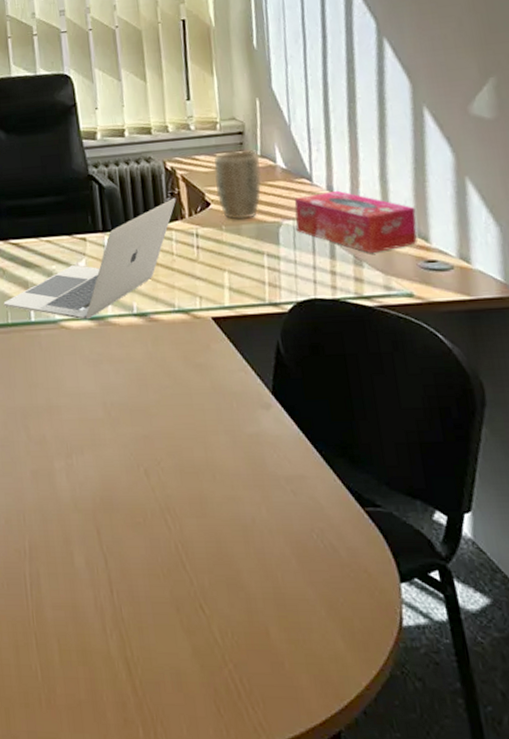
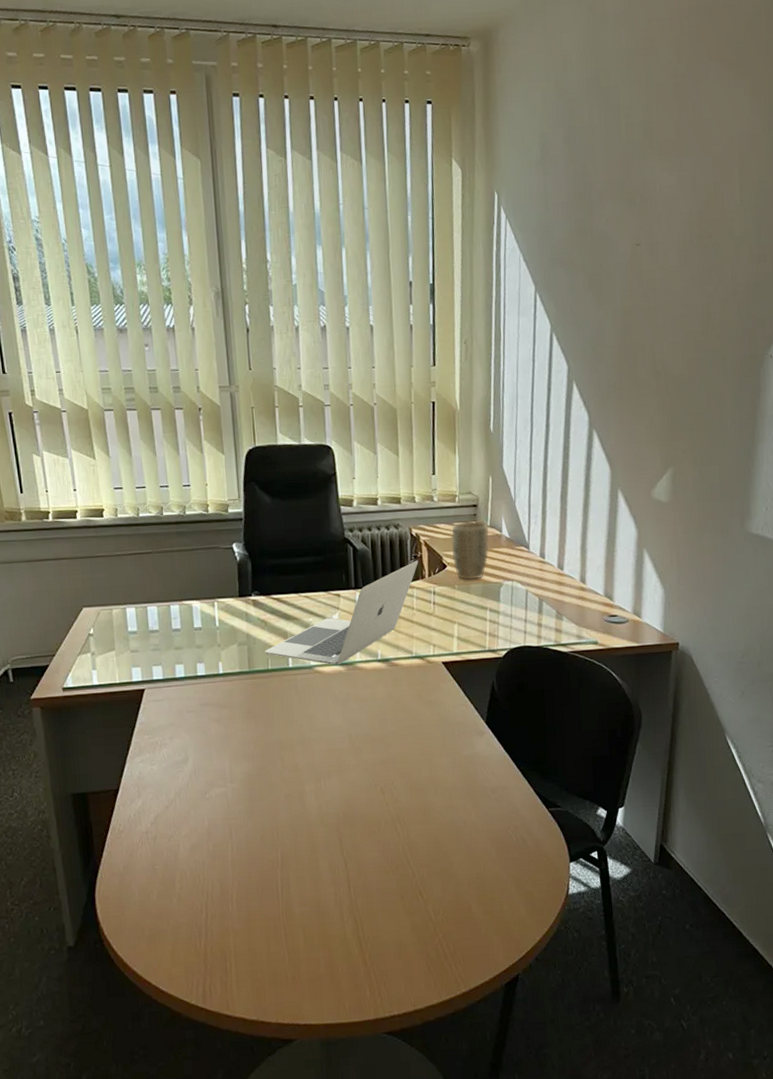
tissue box: present [294,190,418,253] -> none [513,557,605,609]

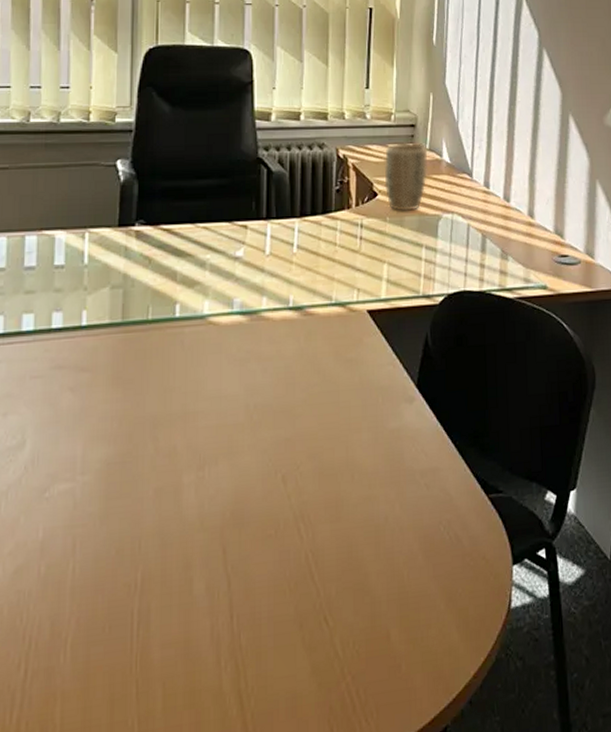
laptop: present [264,560,419,665] -> none [145,186,345,315]

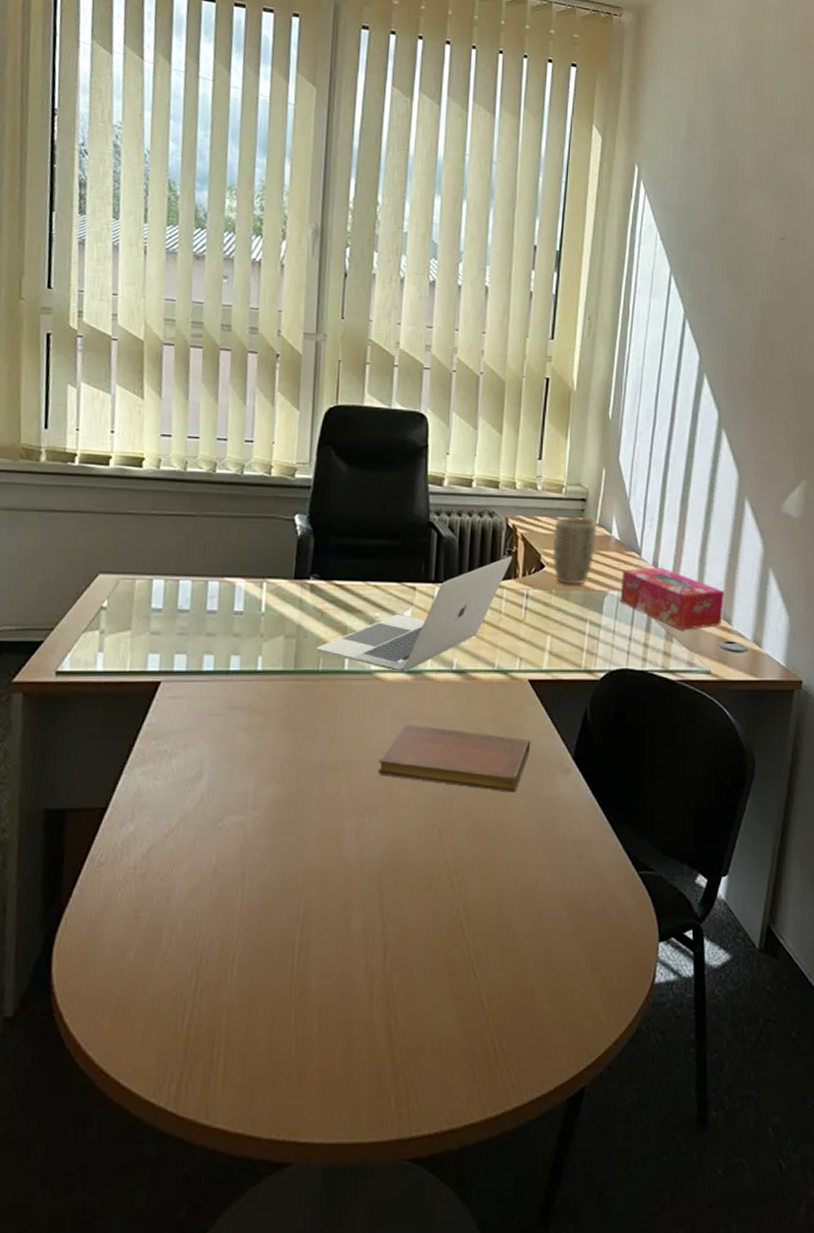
laptop: none [145,186,345,315] -> present [316,555,513,673]
notebook: none [216,367,373,428] -> present [378,724,531,793]
tissue box: none [454,187,556,247] -> present [620,567,724,630]

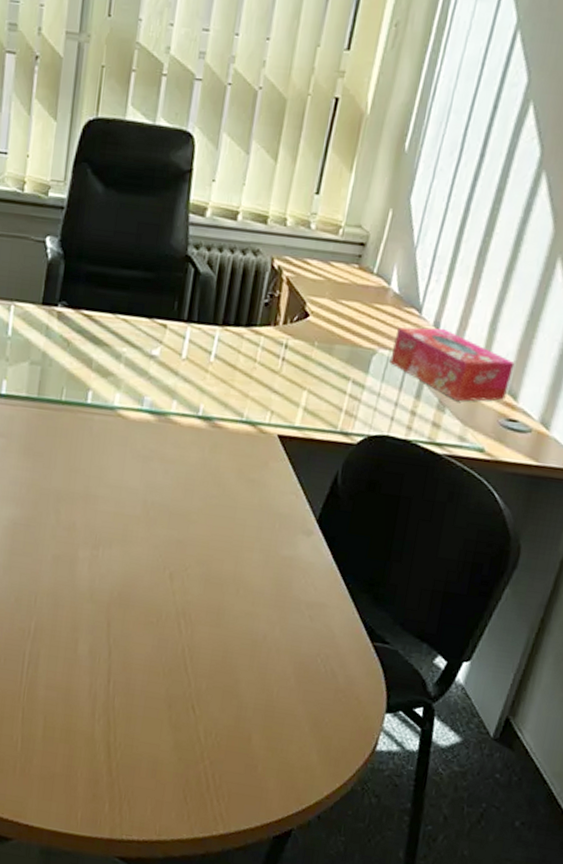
laptop: present [316,555,513,673] -> none [60,300,275,413]
notebook: present [378,724,531,793] -> none [114,465,274,547]
plant pot: present [552,516,597,585] -> none [318,261,375,340]

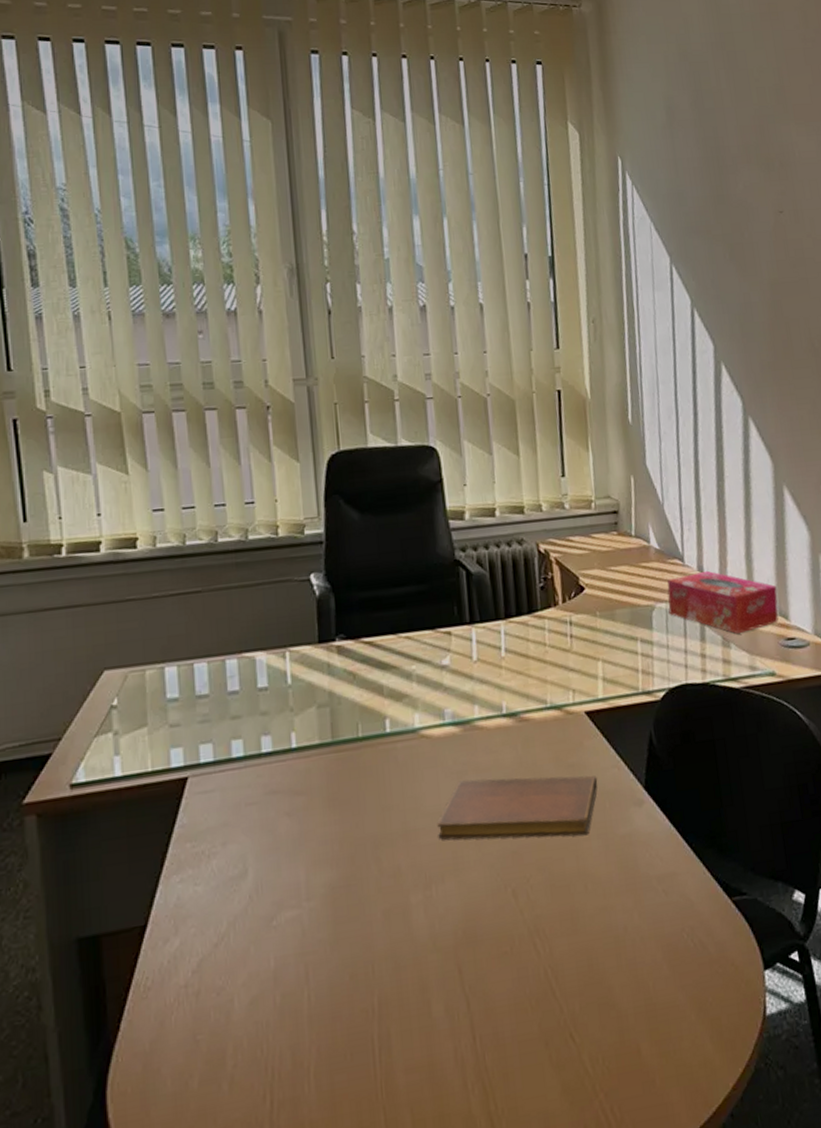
notebook: none [114,465,274,547] -> present [437,775,598,841]

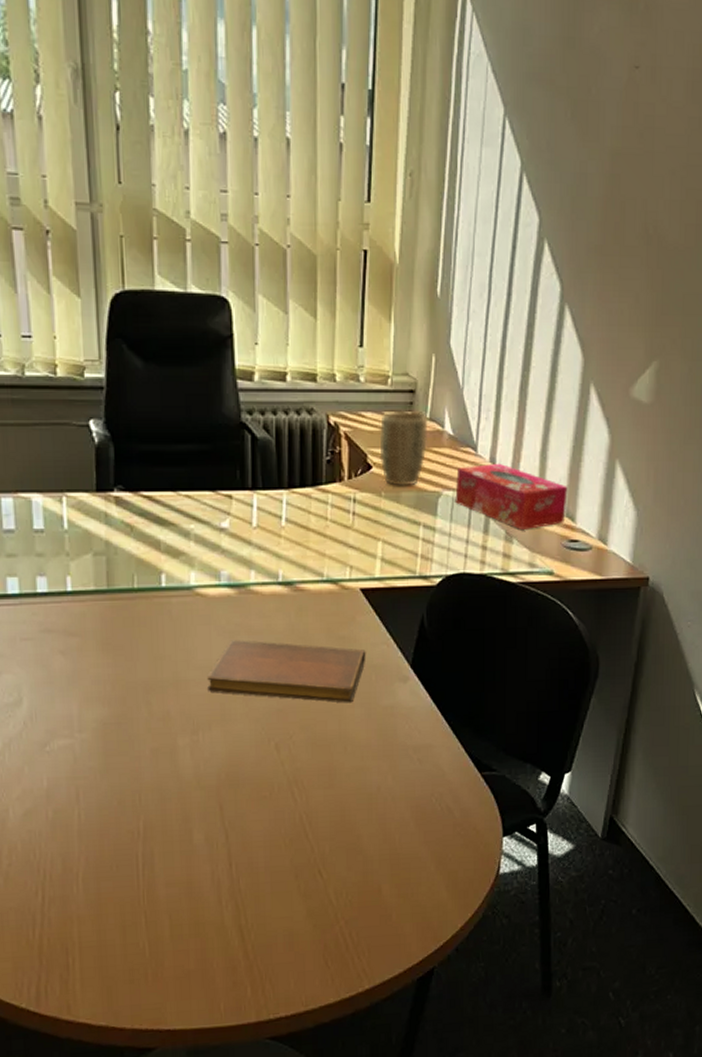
plant pot: none [588,530,636,605] -> present [379,410,428,486]

